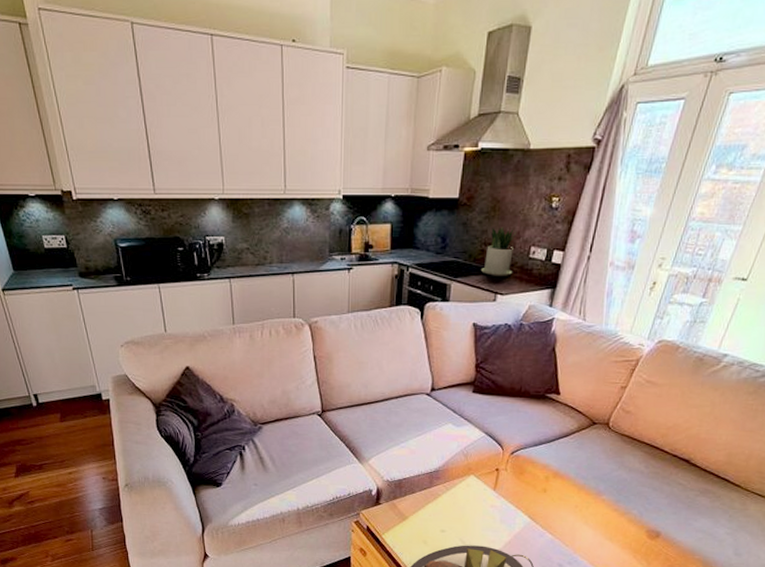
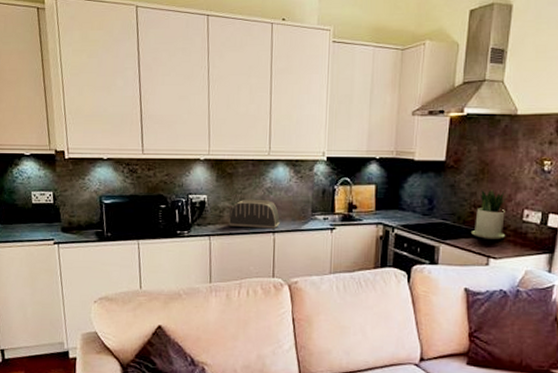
toaster: none [246,240,298,271] -> present [227,199,280,230]

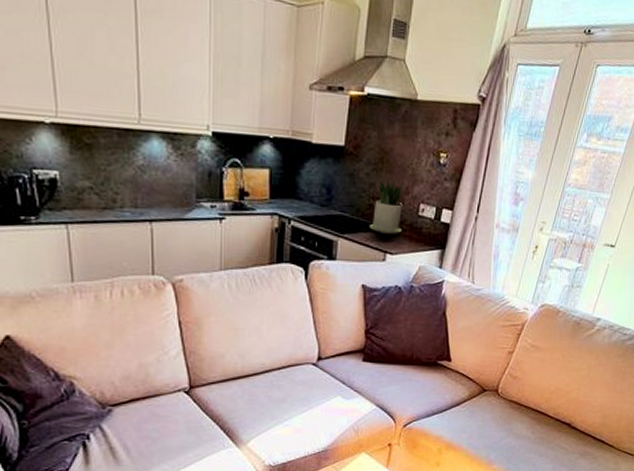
toaster: present [227,199,280,230] -> none [88,178,158,218]

